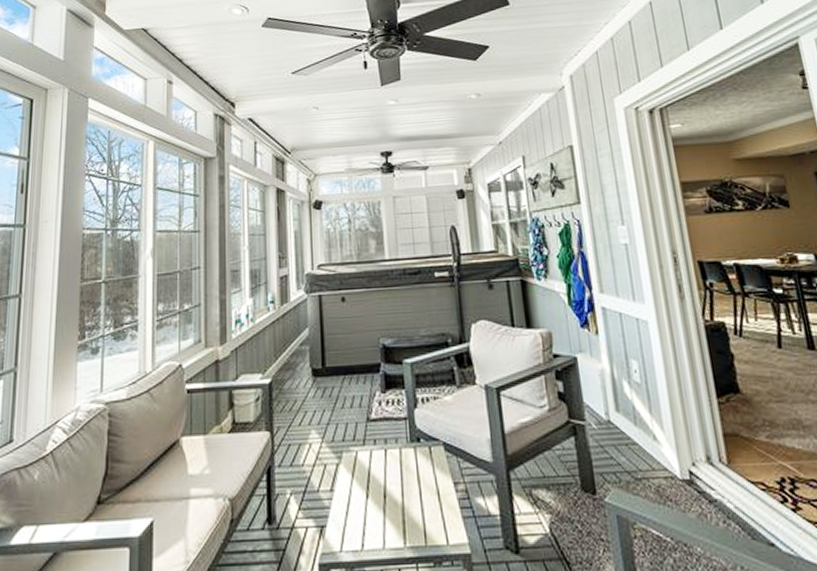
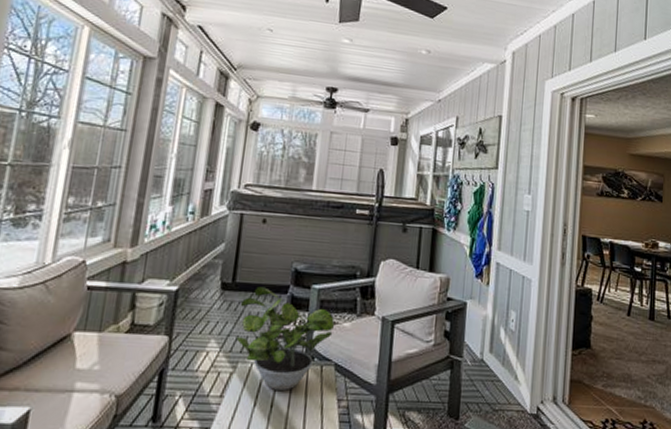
potted plant: none [334,368,436,478] -> present [235,286,335,390]

